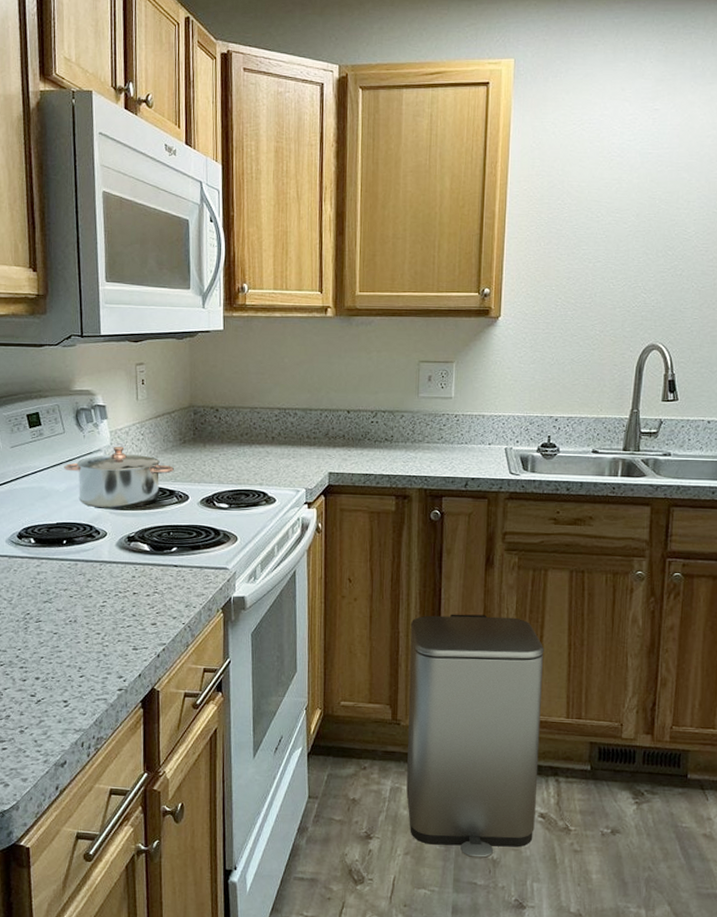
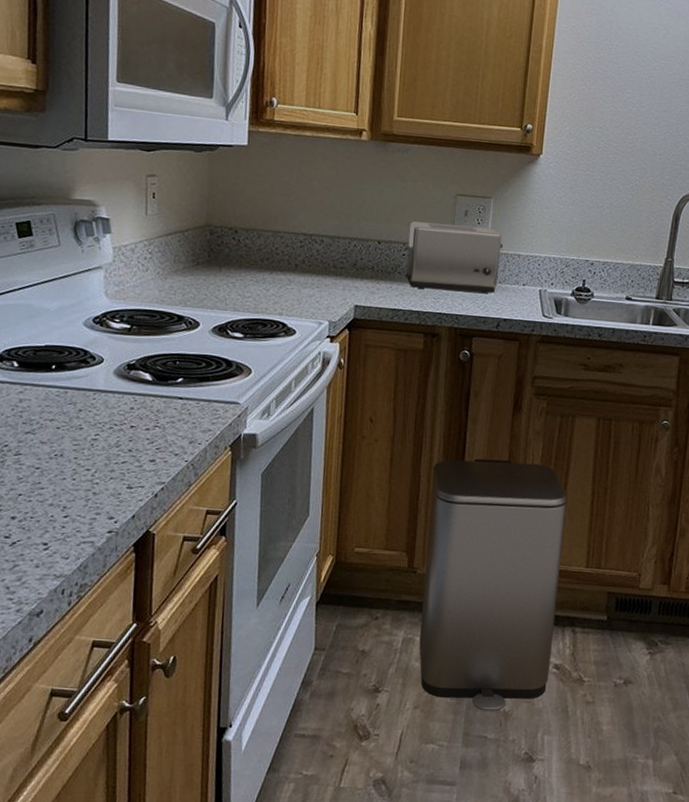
cooking pot: present [64,446,174,509] -> none [57,263,184,333]
toaster: none [375,389,467,455] -> present [405,221,503,294]

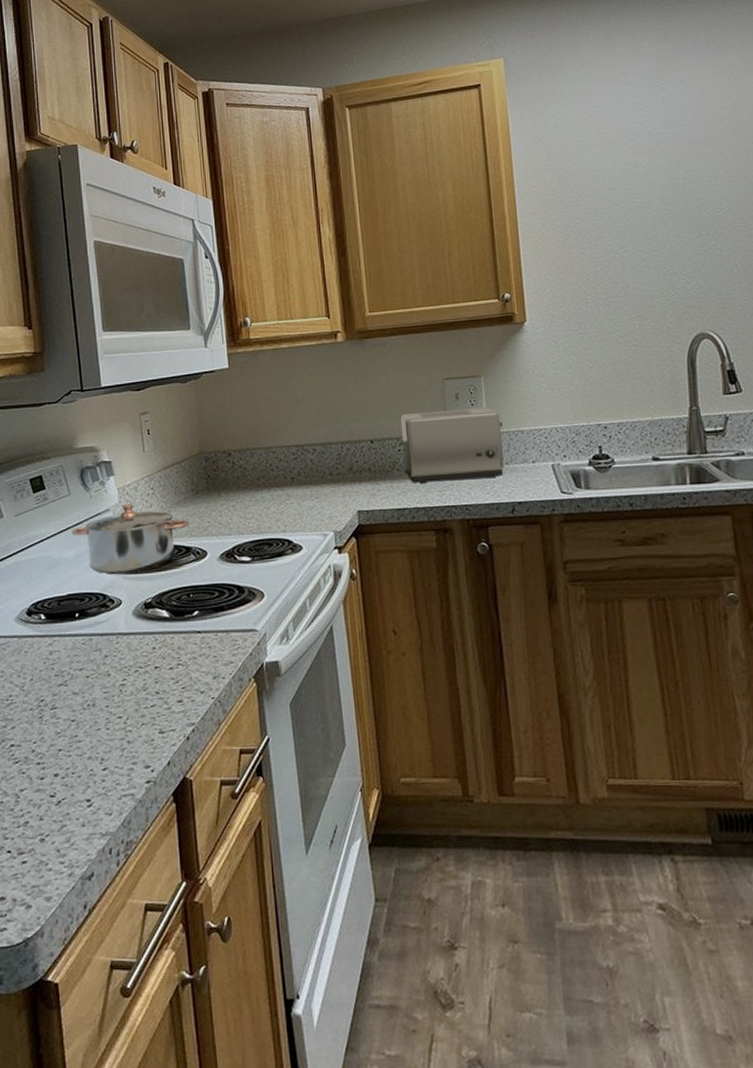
cooking pot: none [57,263,184,333] -> present [71,503,189,574]
pedal bin: present [419,458,568,712] -> none [470,660,655,968]

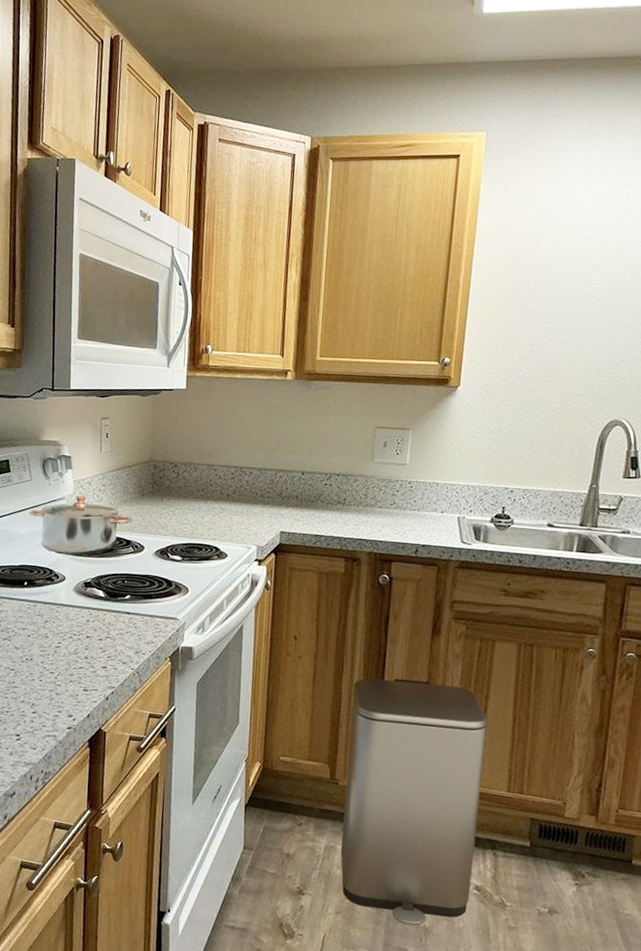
toaster: present [400,407,505,483] -> none [327,453,421,521]
pedal bin: none [470,660,655,968] -> present [340,678,488,926]

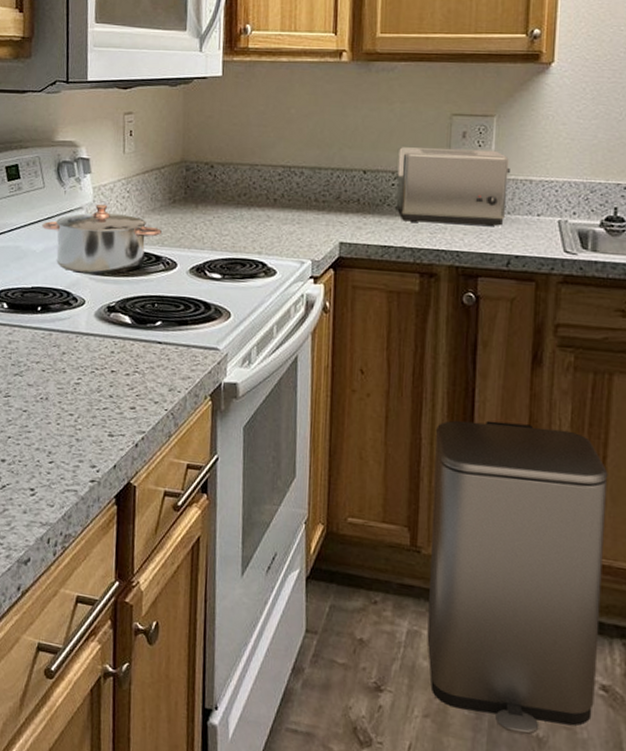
toaster: none [327,453,421,521] -> present [395,147,510,227]

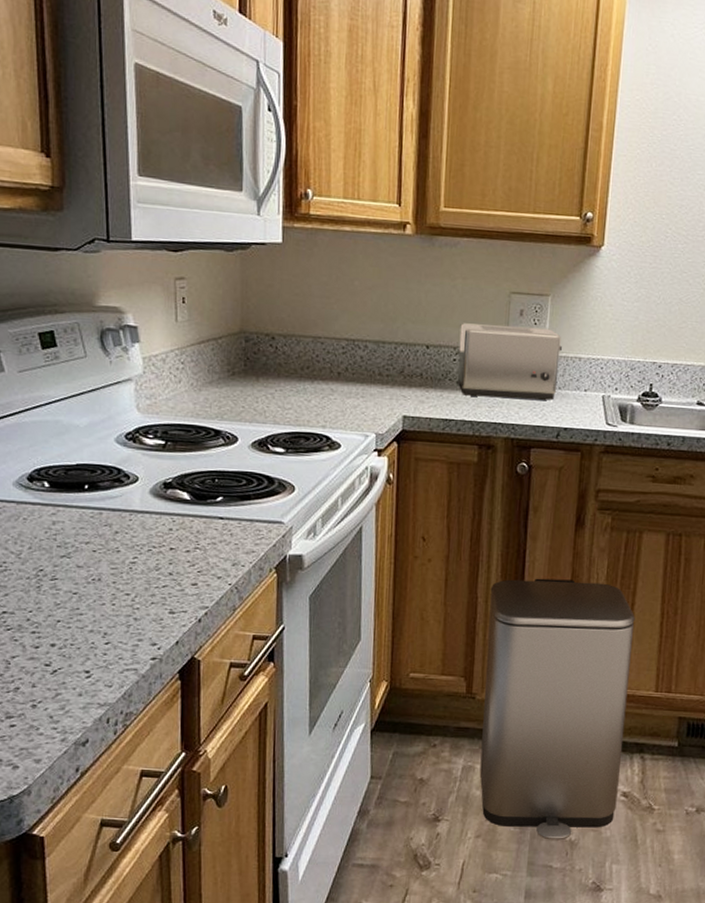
cooking pot: present [42,203,162,274] -> none [85,375,220,450]

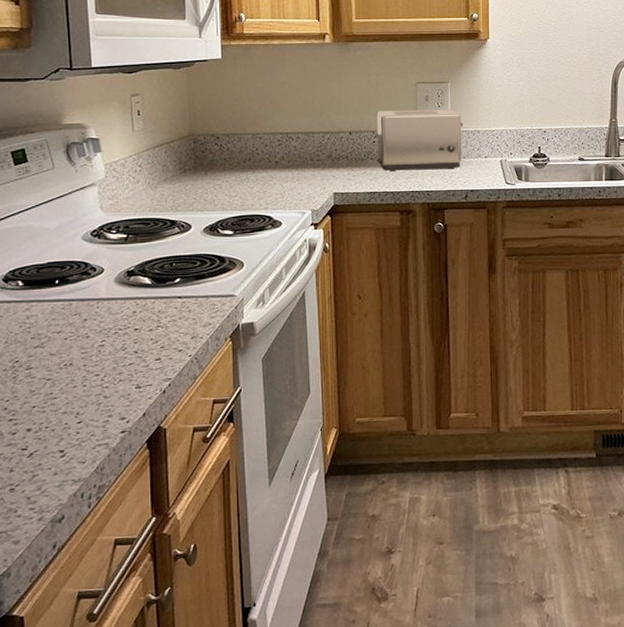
pedal bin: present [479,578,635,840] -> none [420,319,549,559]

